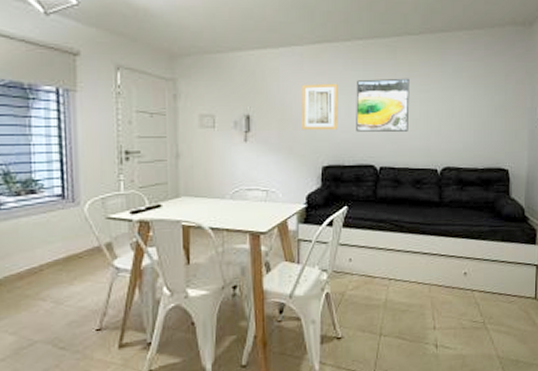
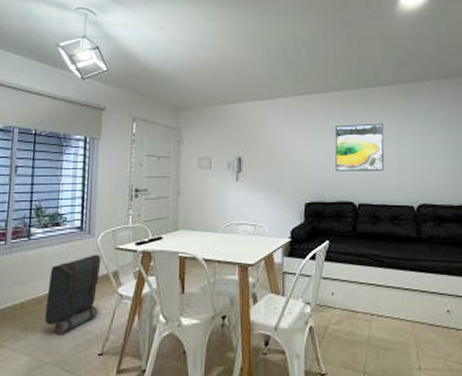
shoulder bag: none [28,225,93,312] -> present [44,254,101,335]
wall art: present [301,83,339,131] -> none [286,128,319,171]

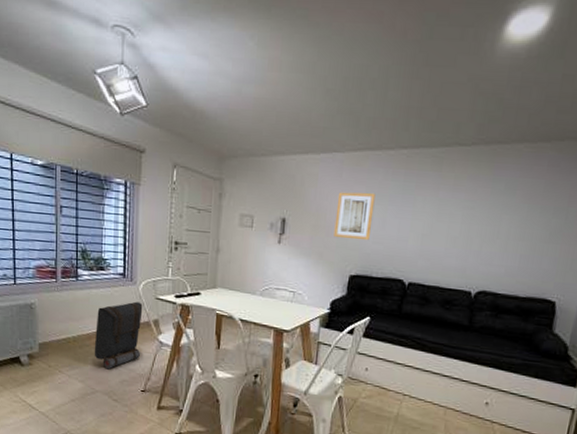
wall art: none [286,128,319,171] -> present [334,192,376,241]
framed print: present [335,123,385,171] -> none [388,191,454,249]

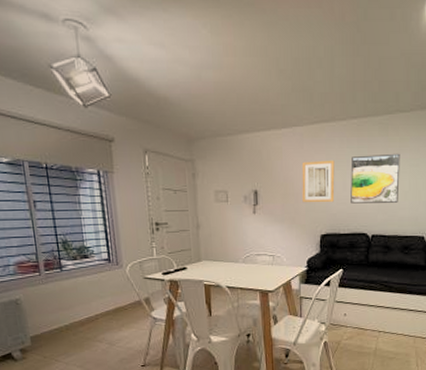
shoulder bag: present [94,301,143,370] -> none [87,283,137,351]
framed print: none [388,191,454,249] -> present [350,153,400,204]

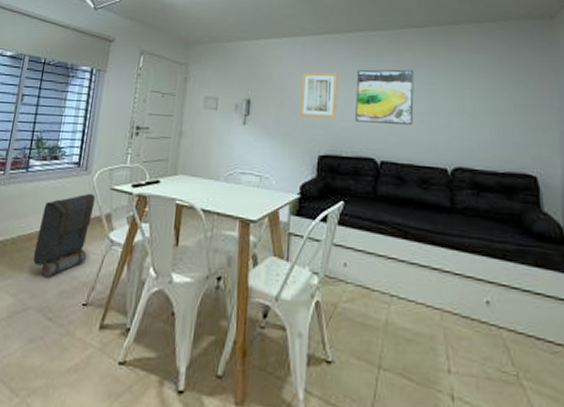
shoulder bag: none [87,283,137,351] -> present [32,193,96,278]

